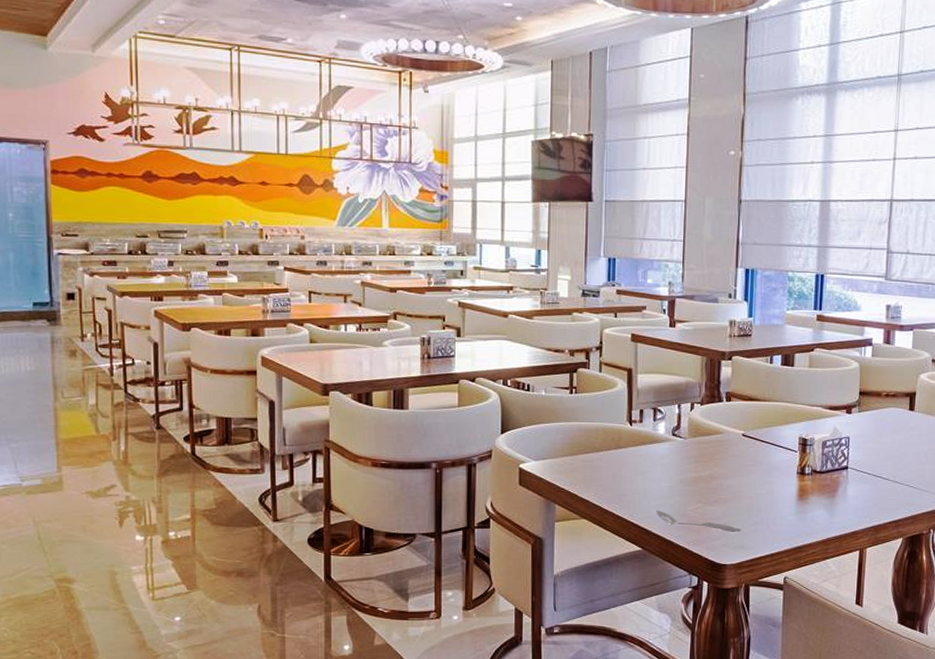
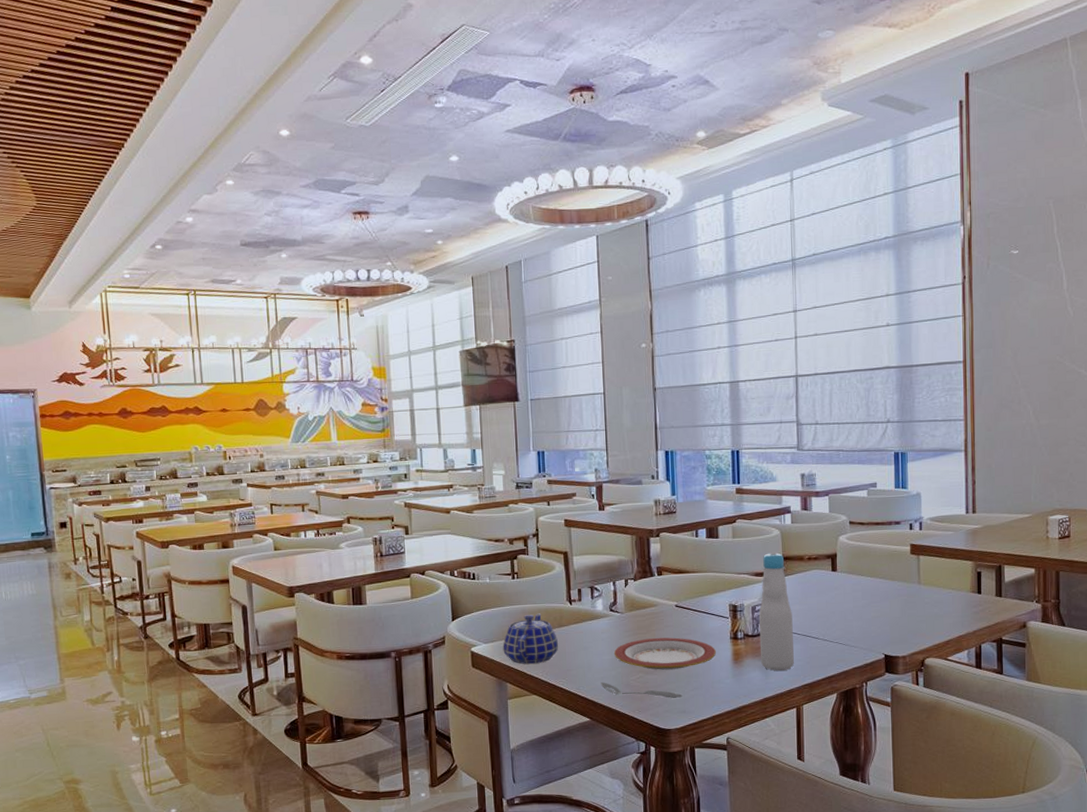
teapot: none [554,432,615,486] -> present [502,613,559,664]
plate: none [672,467,781,502] -> present [613,637,716,670]
bottle: none [827,385,864,511] -> present [758,551,794,671]

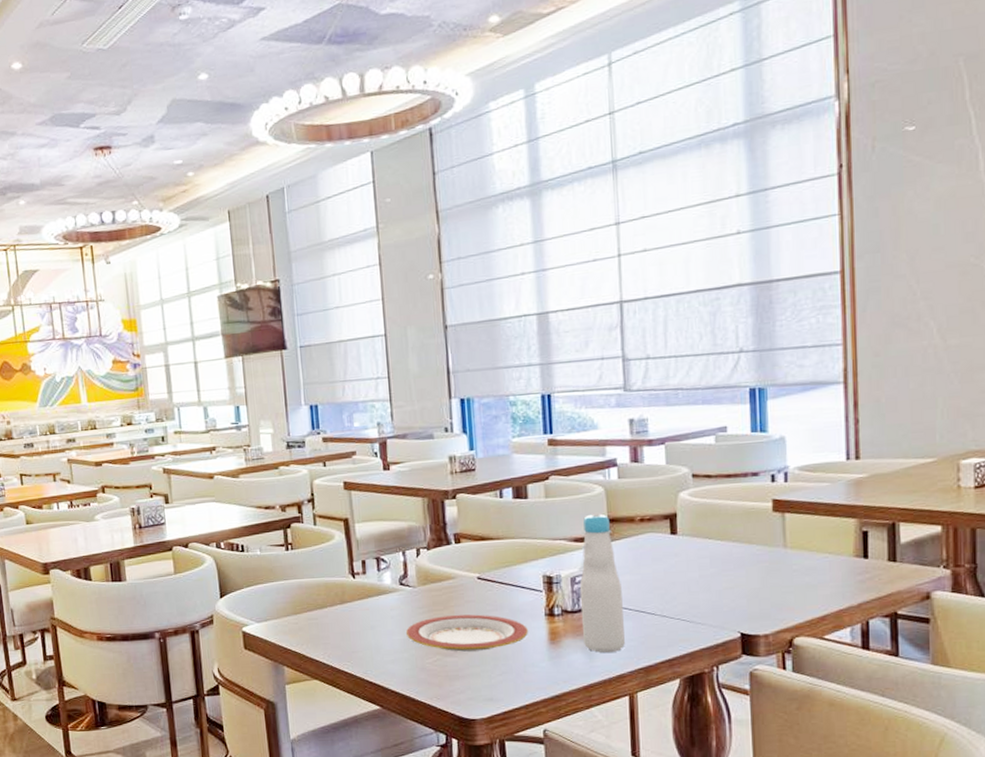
teapot: present [502,613,559,664] -> none [277,588,342,645]
spoon: present [600,682,683,698] -> none [391,665,489,684]

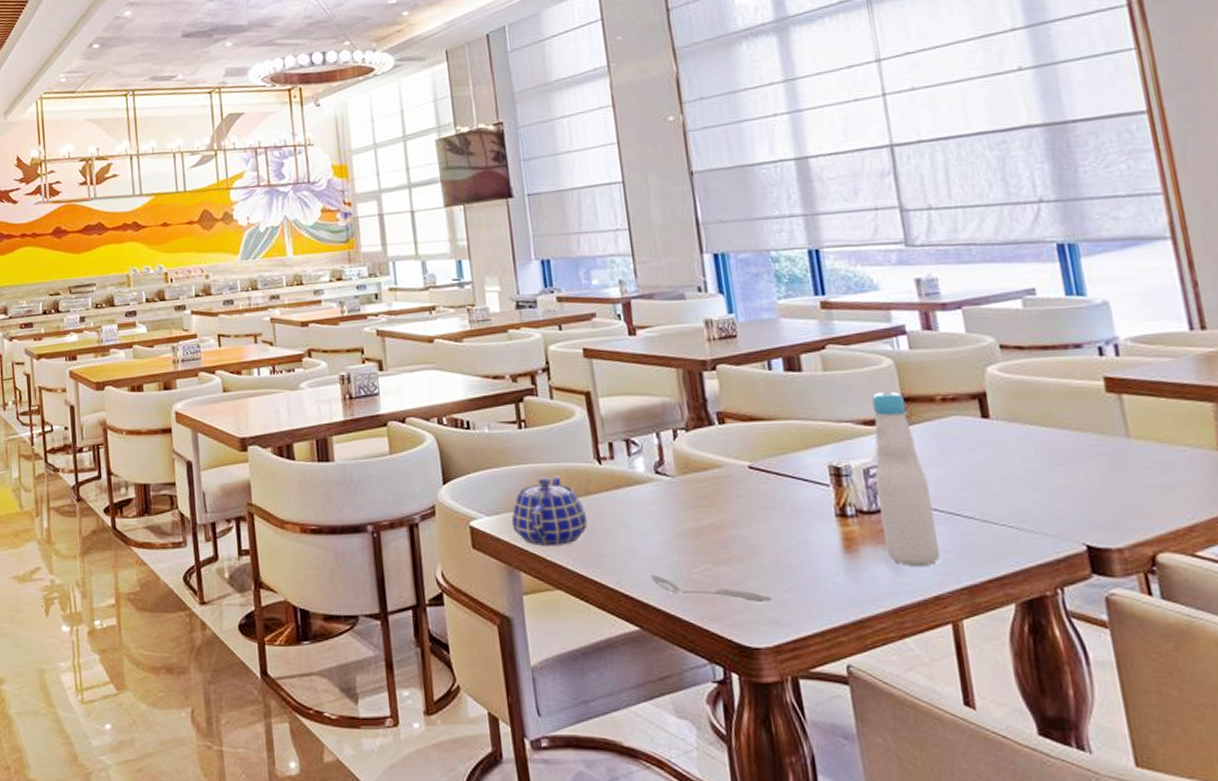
teapot: none [277,588,342,645] -> present [511,475,588,546]
spoon: none [391,665,489,684] -> present [650,574,773,602]
plate: present [405,614,528,652] -> none [665,512,817,560]

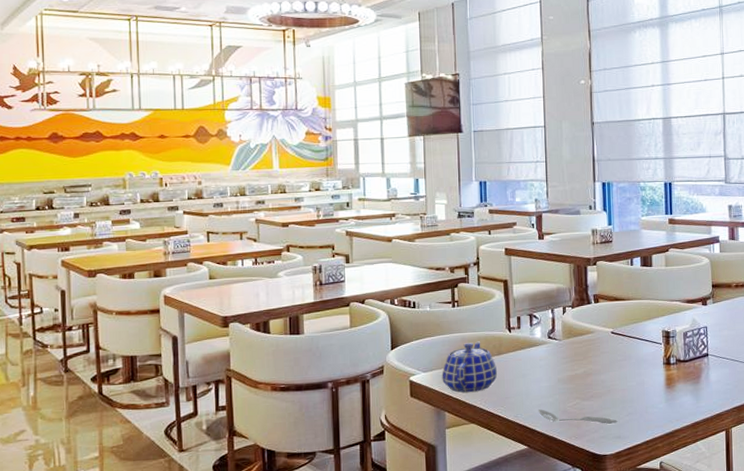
bottle: present [872,389,940,566] -> none [690,279,723,395]

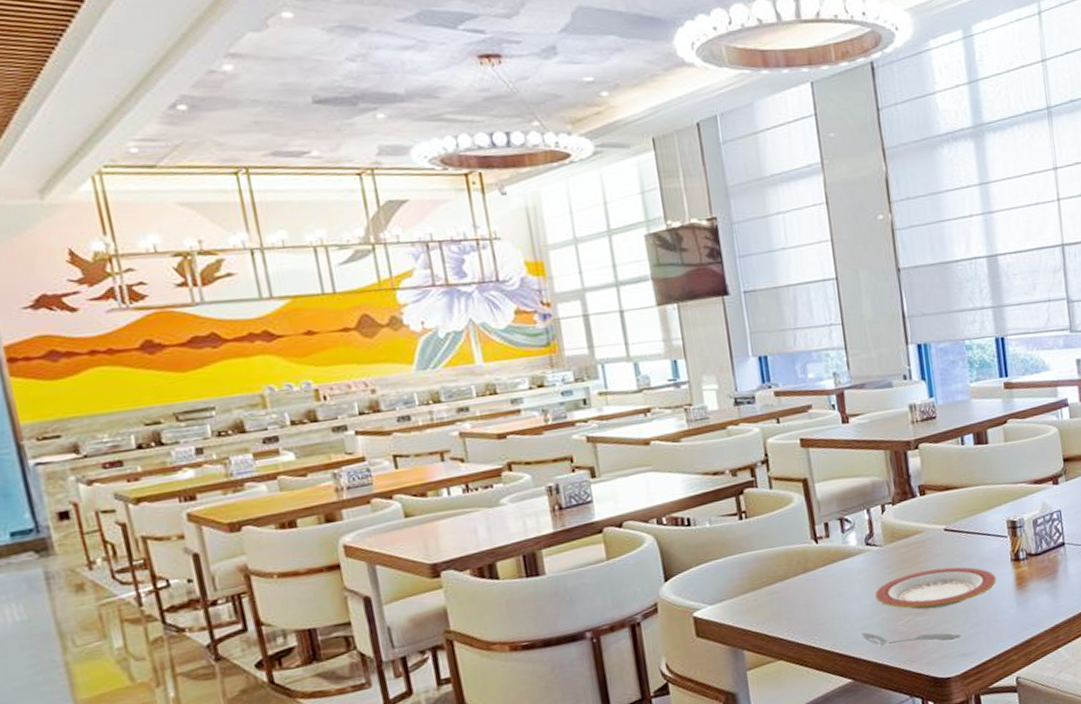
teapot: present [442,341,498,393] -> none [734,558,806,625]
plate: none [551,363,650,396] -> present [874,567,996,610]

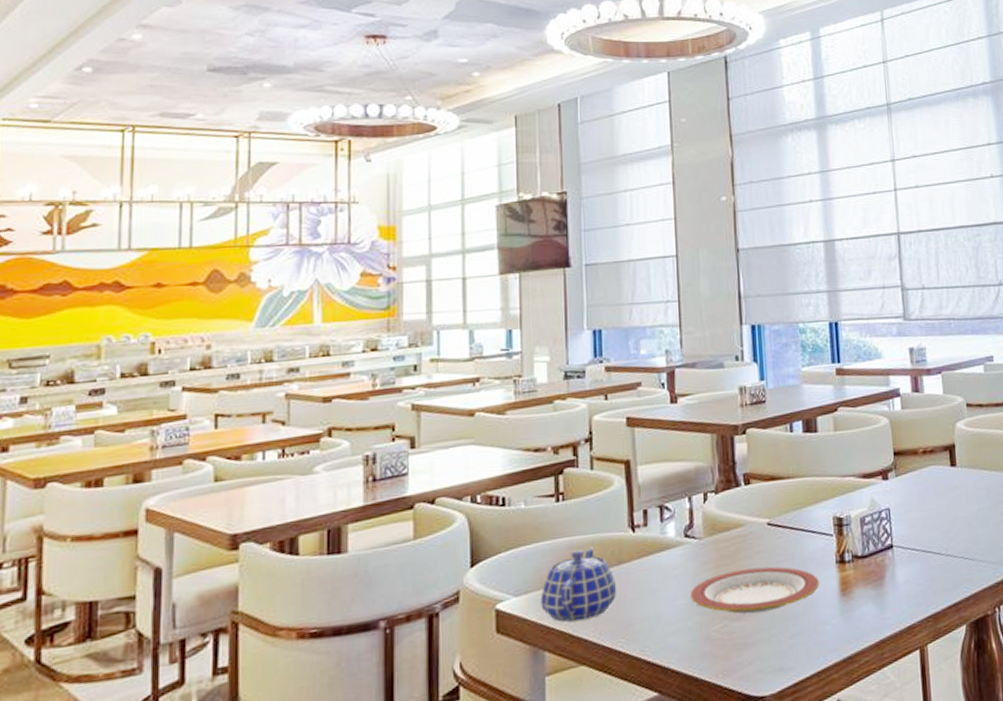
teapot: none [734,558,806,625] -> present [540,547,617,622]
spoon: present [861,632,962,646] -> none [672,637,779,654]

